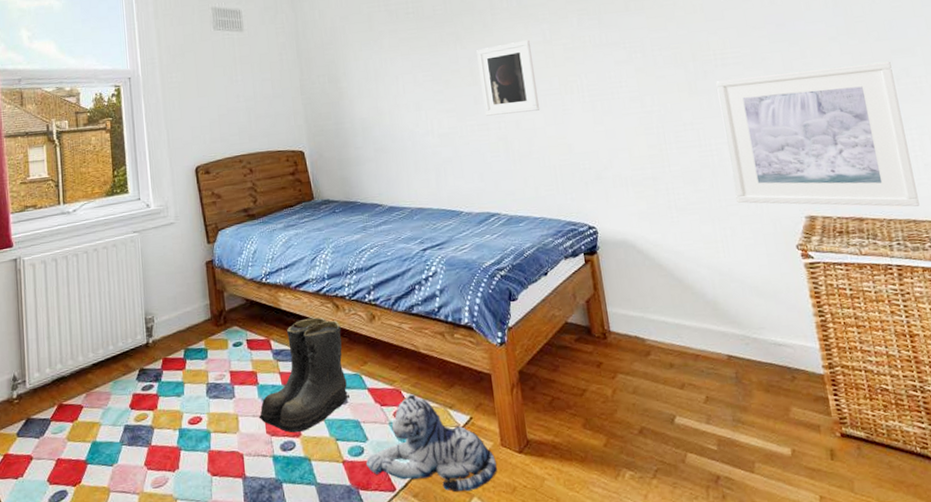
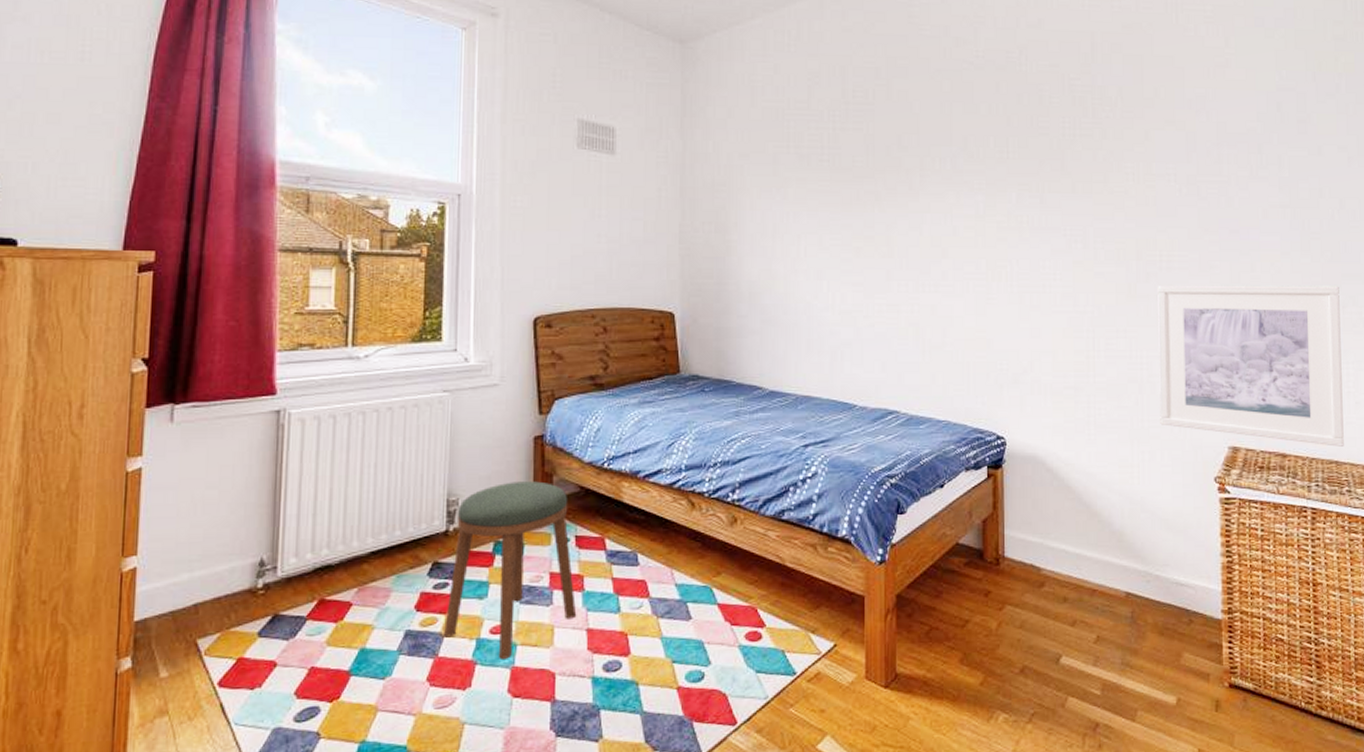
stool: none [153,297,255,445] -> present [444,481,577,659]
boots: present [259,317,350,433] -> none [580,515,695,651]
plush toy: present [365,394,498,492] -> none [704,614,858,728]
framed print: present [476,40,540,116] -> none [897,211,961,296]

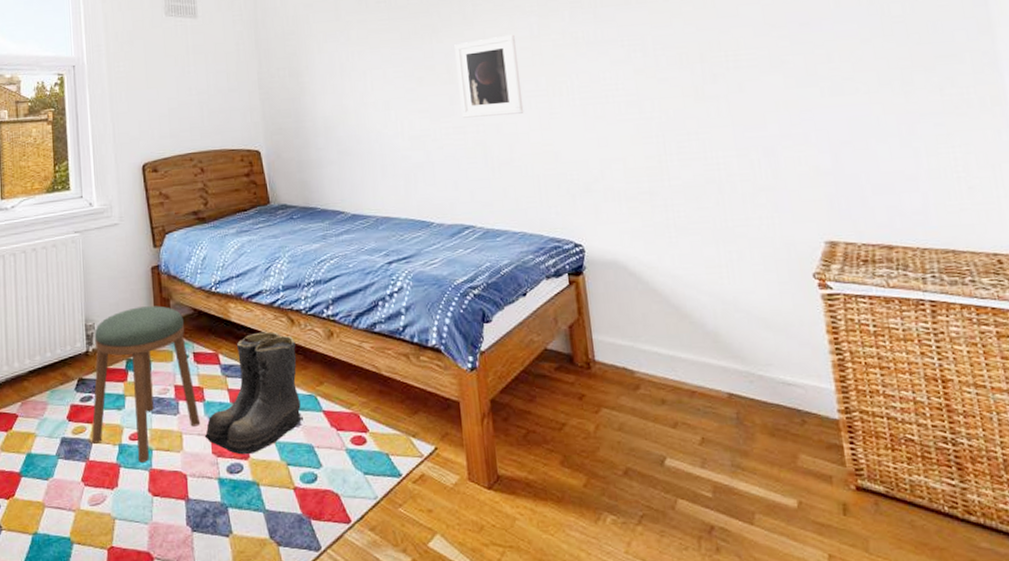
boots: none [580,515,695,651] -> present [204,331,303,455]
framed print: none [897,211,961,296] -> present [454,34,524,118]
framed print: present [1158,285,1344,447] -> none [726,68,960,235]

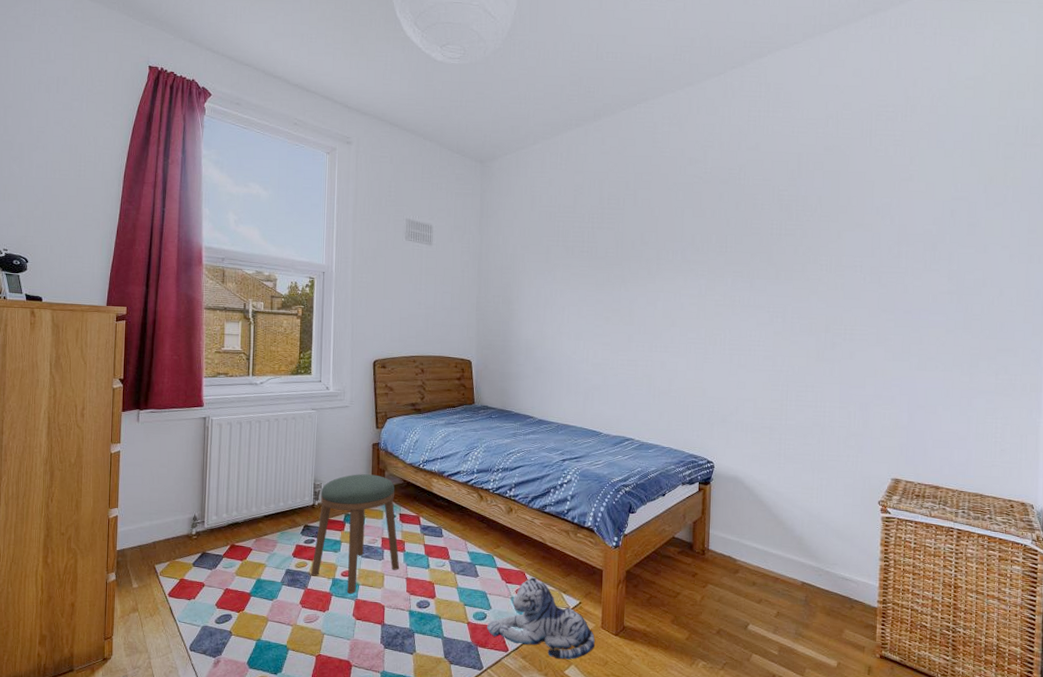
boots: present [204,331,303,455] -> none [401,503,482,595]
plush toy: none [318,419,464,527] -> present [486,577,596,659]
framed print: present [454,34,524,118] -> none [636,291,687,355]

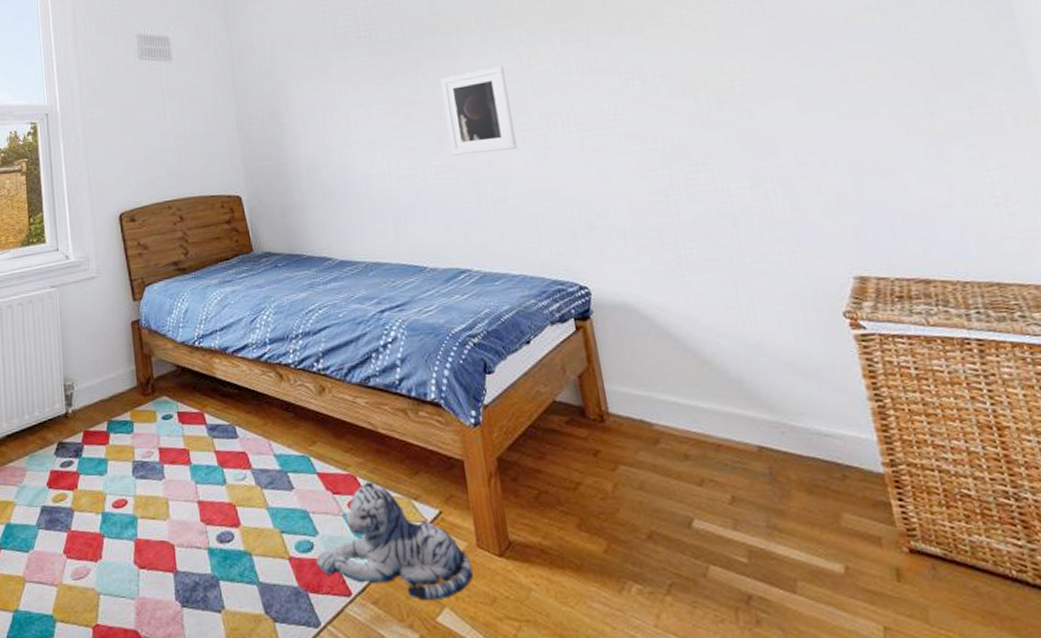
stool: present [311,474,400,594] -> none [73,362,187,532]
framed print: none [636,291,687,355] -> present [440,66,518,156]

